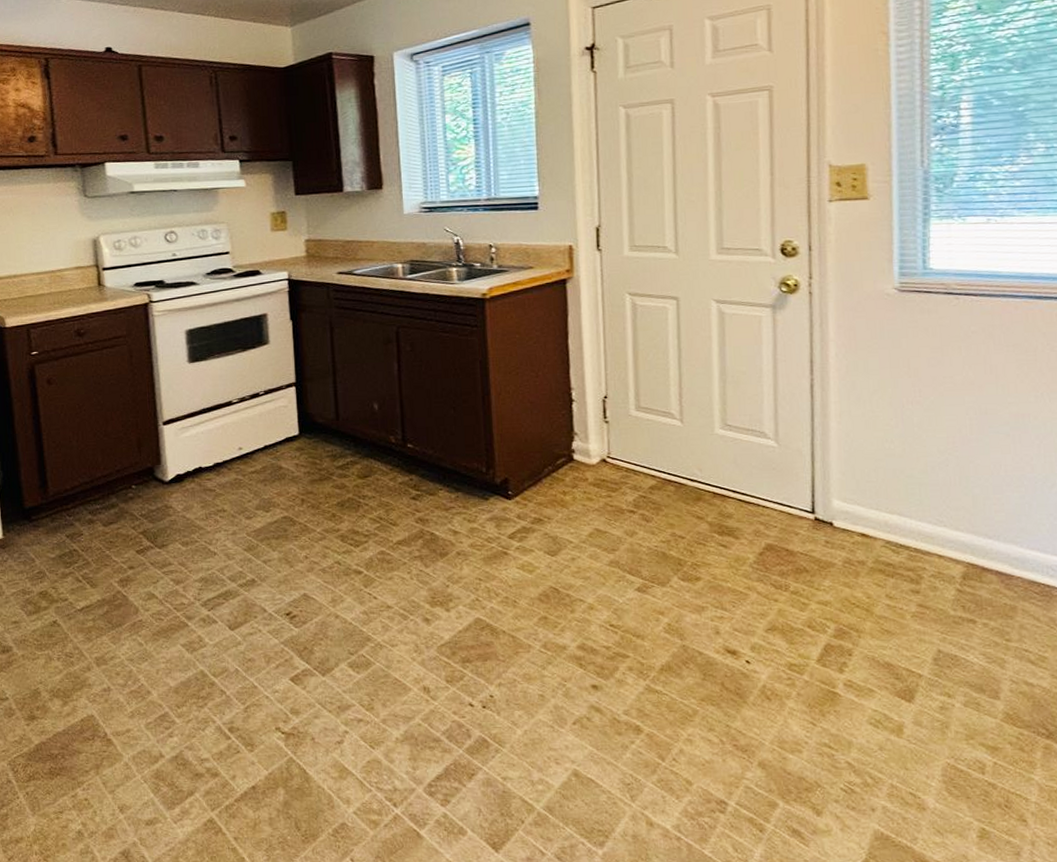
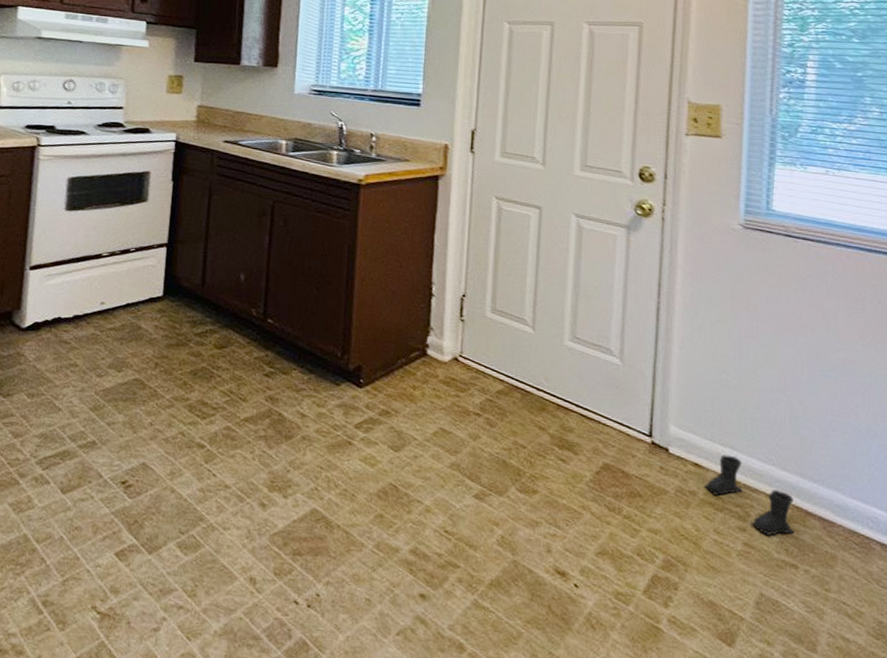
boots: none [872,522,970,595] -> present [704,454,794,536]

